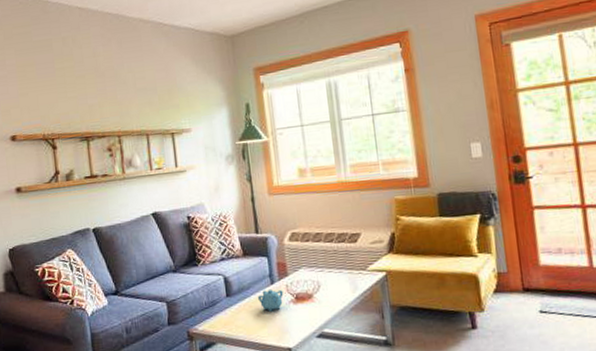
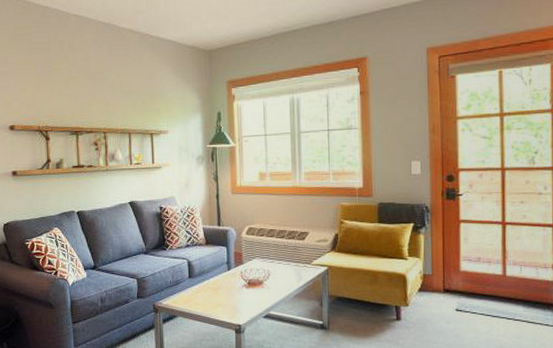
teapot: present [258,290,283,312] -> none [216,275,238,293]

